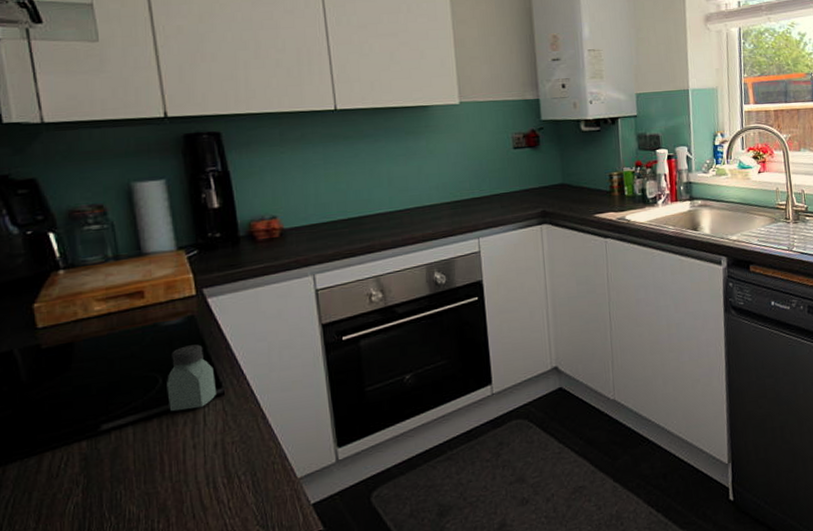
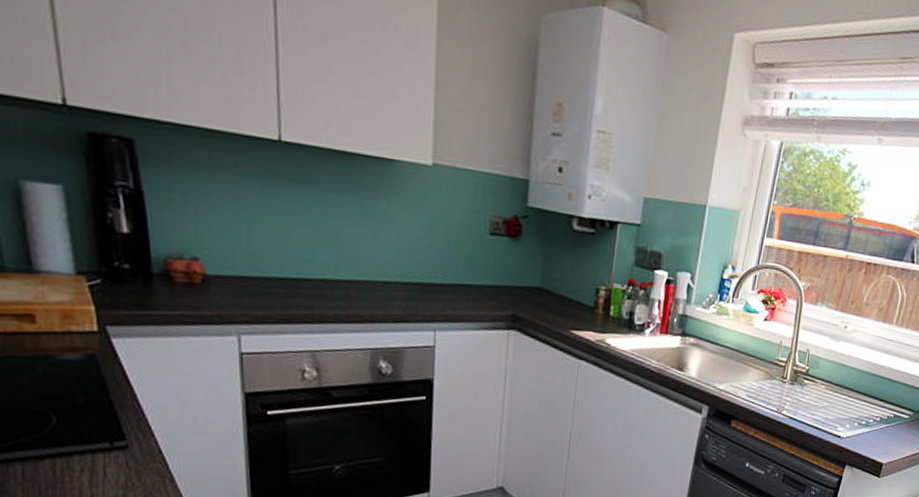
saltshaker: present [167,344,216,412] -> none [61,386,119,458]

